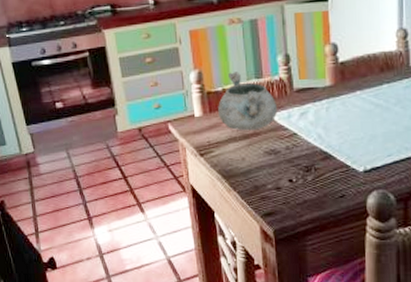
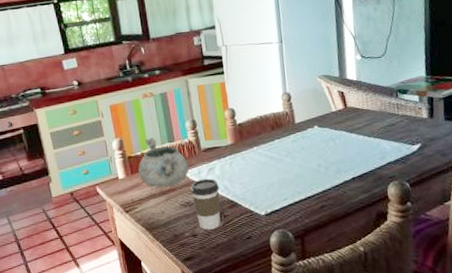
coffee cup: none [278,124,311,184] -> present [190,178,221,230]

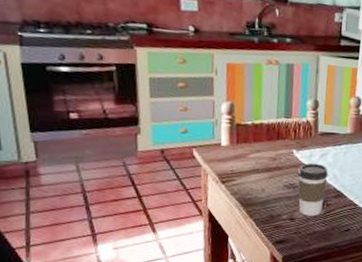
decorative bowl: present [138,138,189,188] -> none [245,108,301,165]

